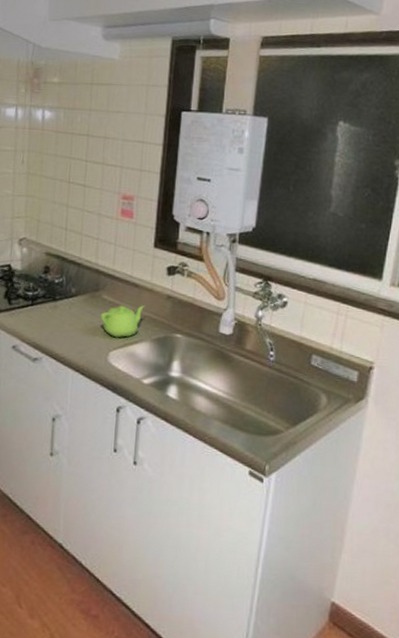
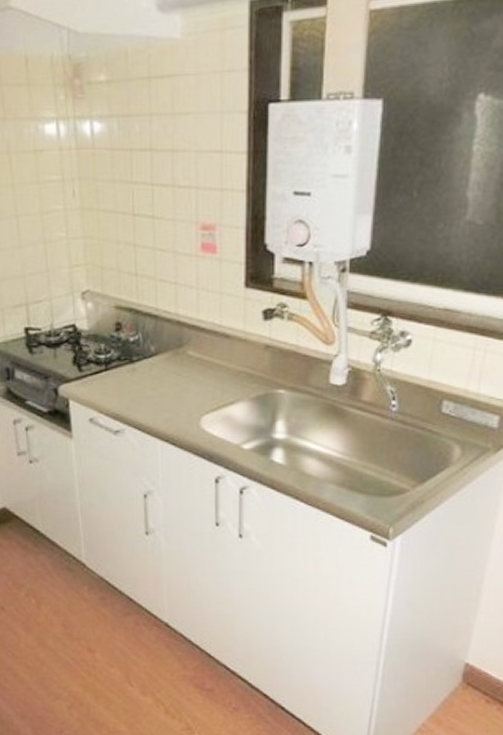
teapot: present [100,305,145,338] -> none [187,359,239,400]

